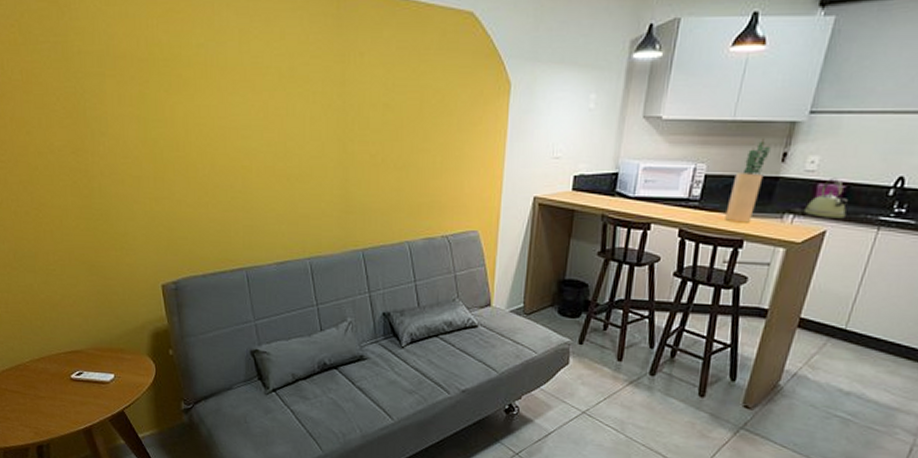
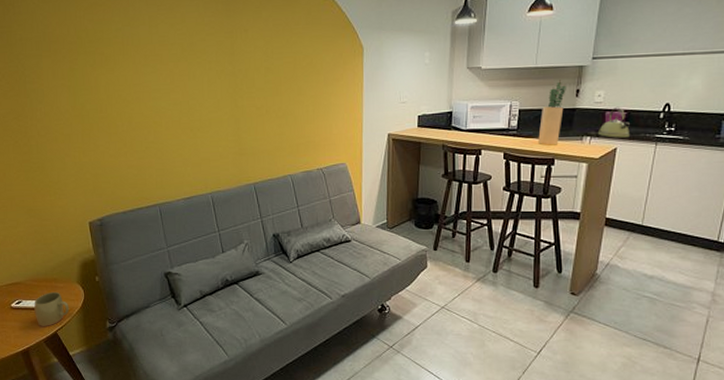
mug: none [97,363,139,403] -> present [34,291,70,326]

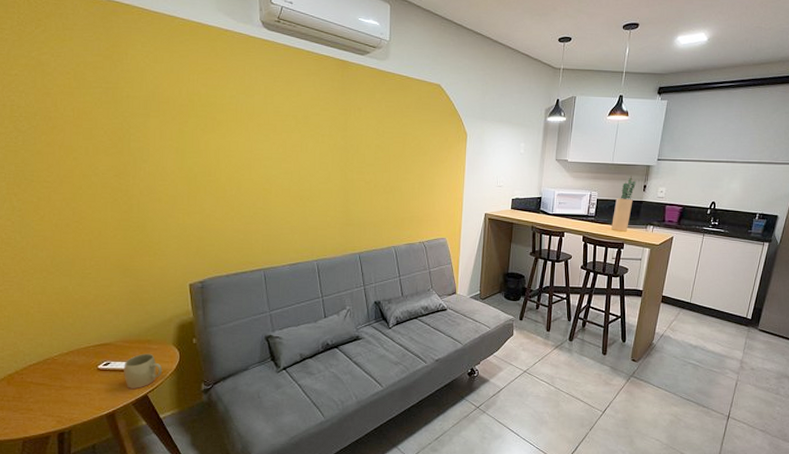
kettle: present [597,106,630,138] -> none [659,202,684,229]

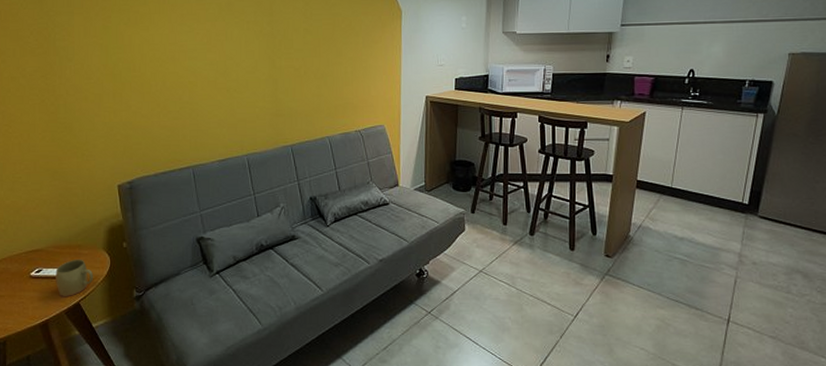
vase: present [611,176,636,233] -> none [571,45,597,110]

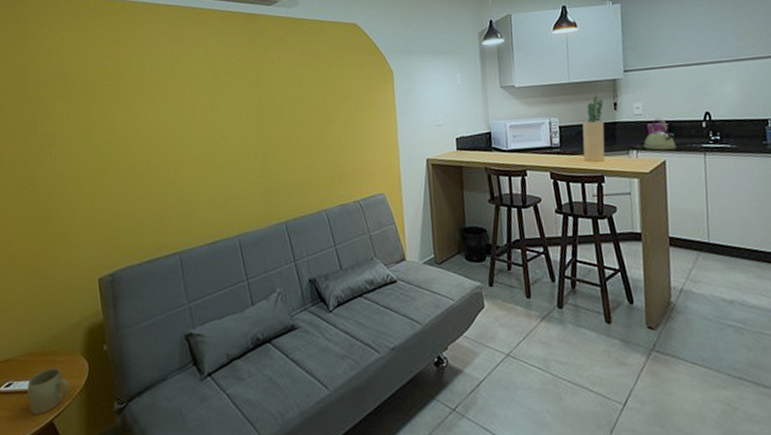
vase: none [571,45,597,110] -> present [582,94,605,163]
kettle: none [627,72,658,102] -> present [642,117,677,151]

